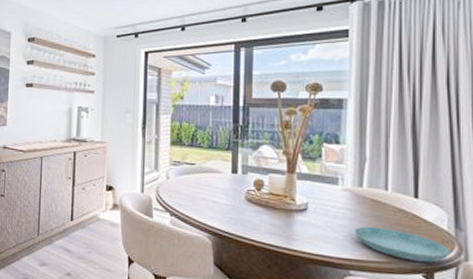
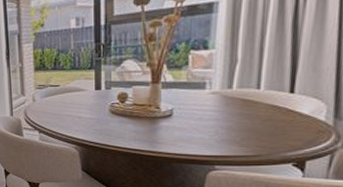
saucer: present [354,226,451,263] -> none [221,125,327,152]

